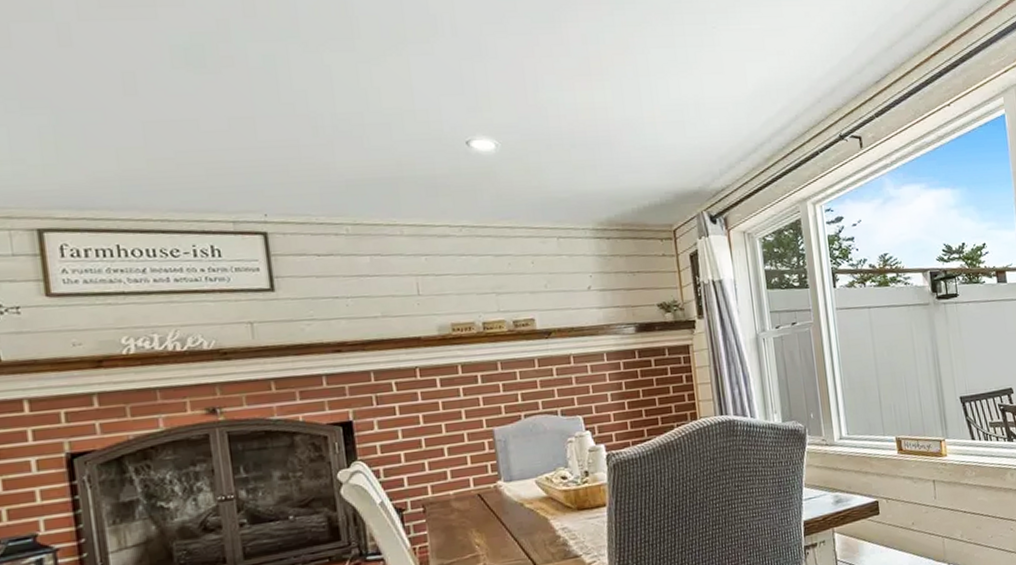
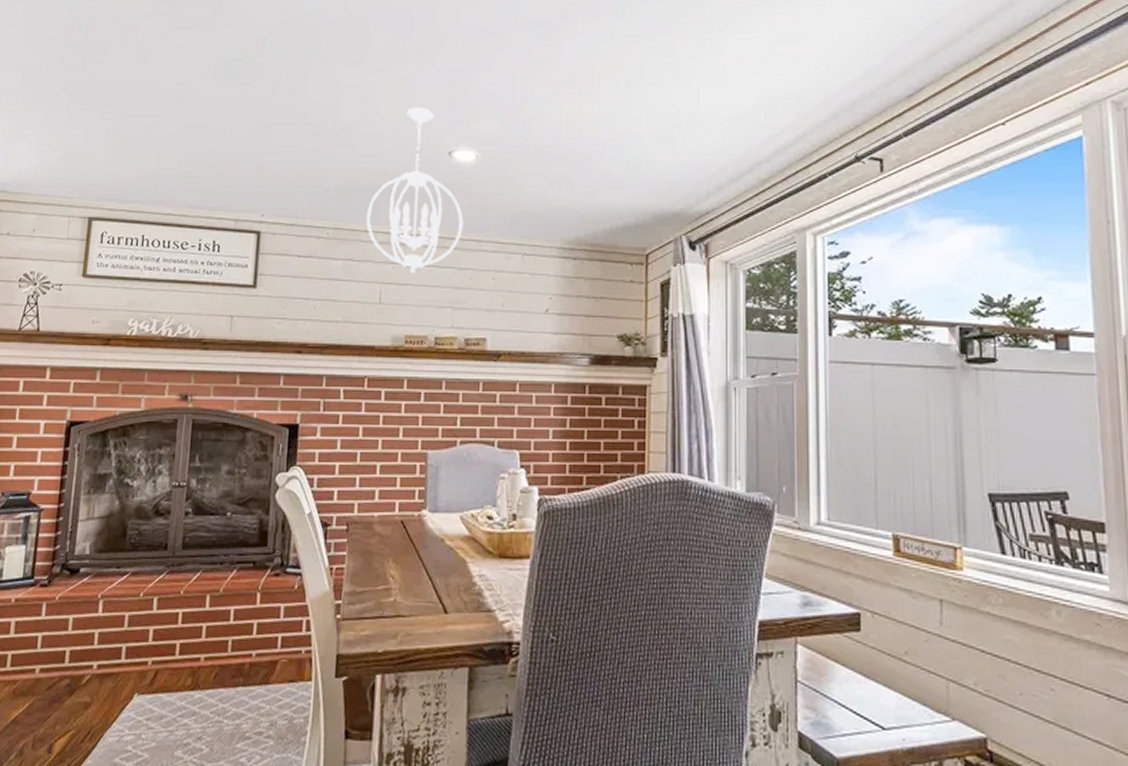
chandelier: none [387,97,494,263] -> present [365,108,464,273]

